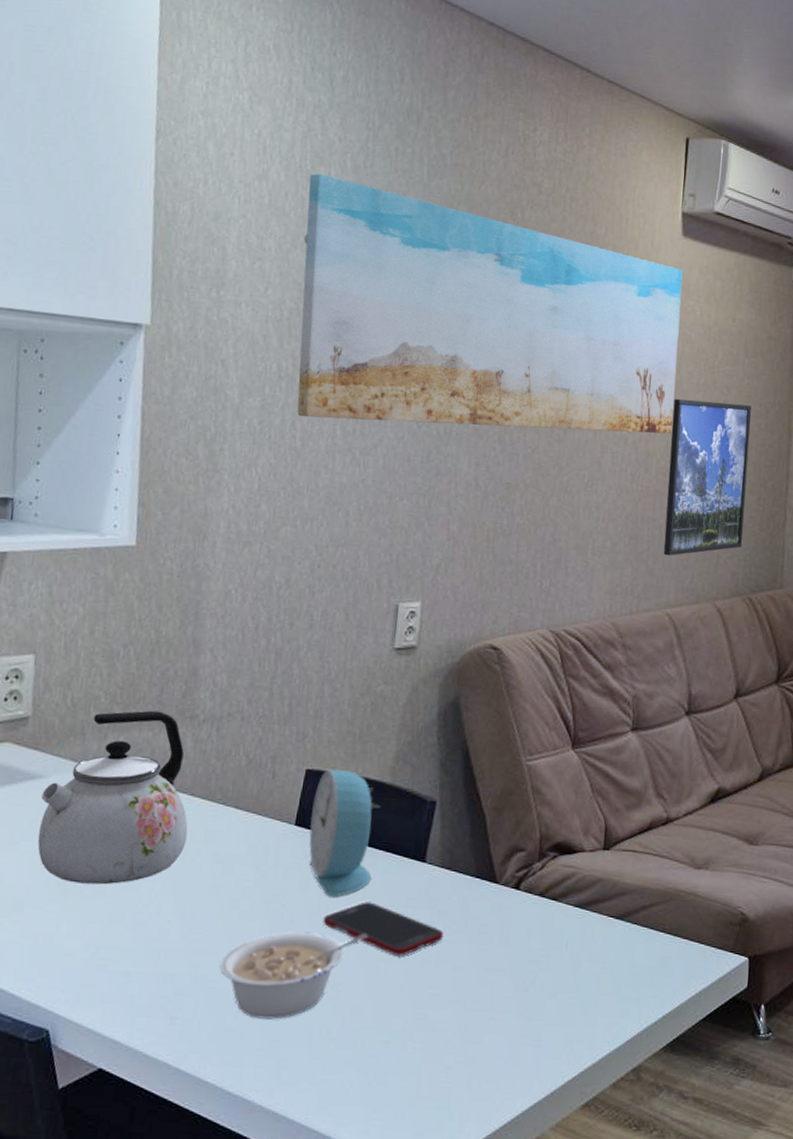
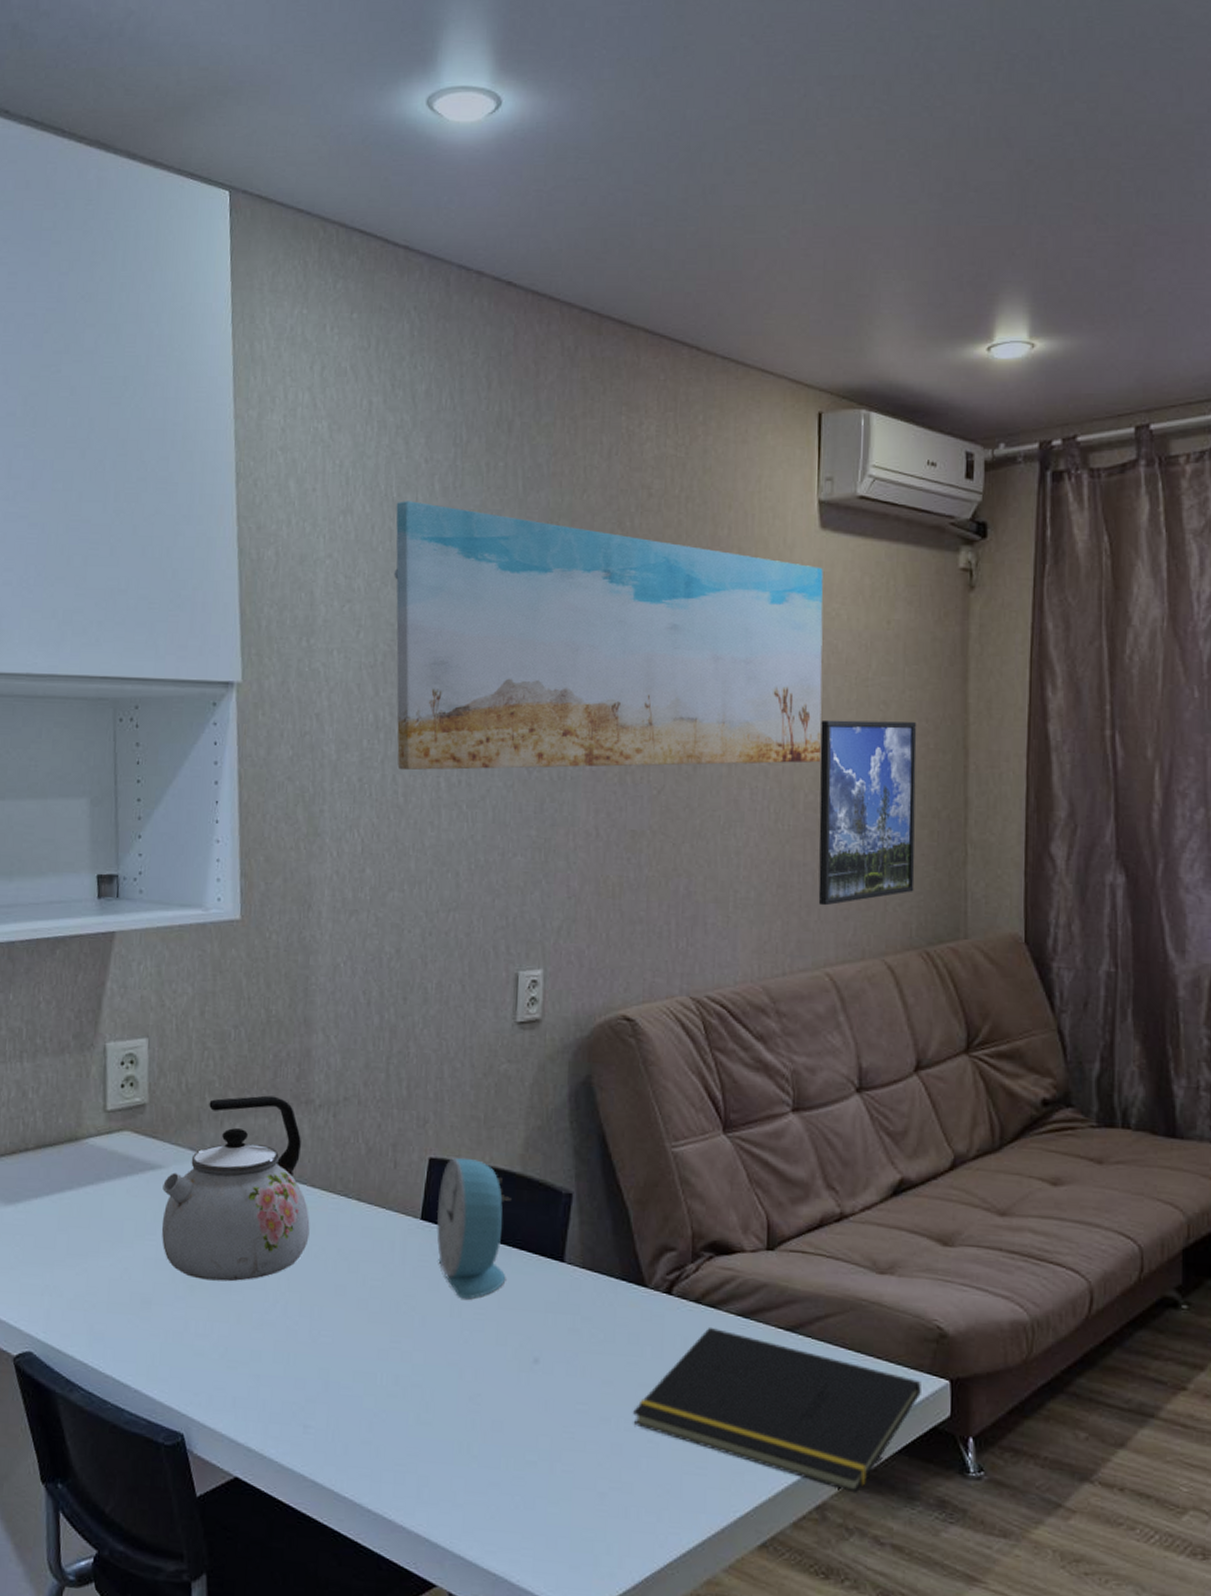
legume: present [220,932,368,1019] -> none [351,1337,506,1432]
cell phone: present [323,902,444,956] -> none [456,1305,590,1367]
notepad: none [478,917,725,1056] -> present [632,1326,921,1494]

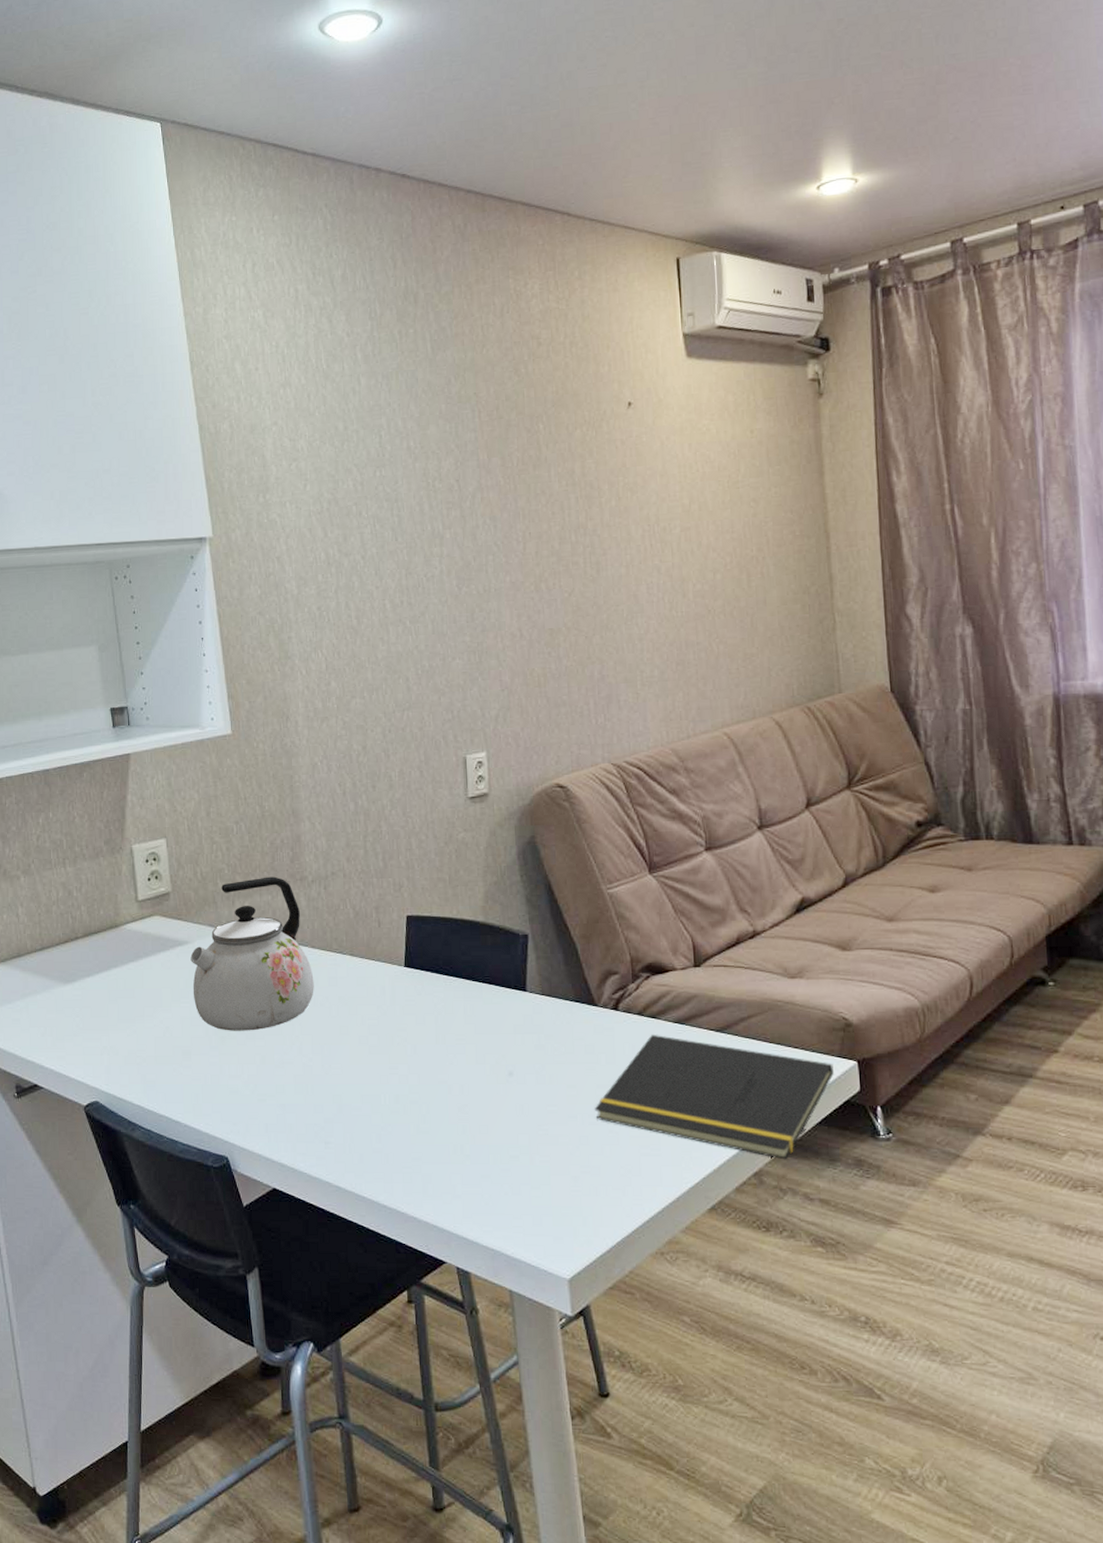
wall art: present [393,501,823,771] -> none [326,370,705,597]
alarm clock: present [436,1158,512,1299] -> none [417,914,480,1029]
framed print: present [818,719,917,906] -> none [701,514,793,677]

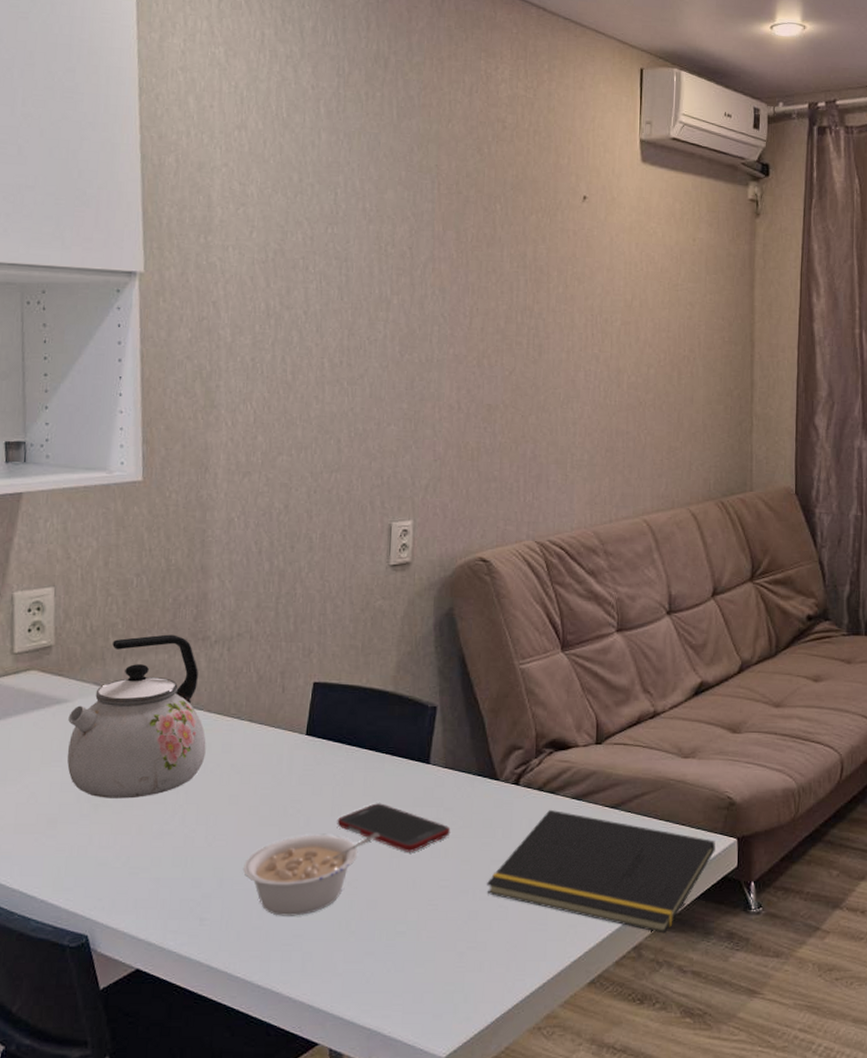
legume: none [359,1060,484,1140] -> present [243,832,380,916]
cell phone: none [442,1031,554,1078] -> present [337,803,451,852]

